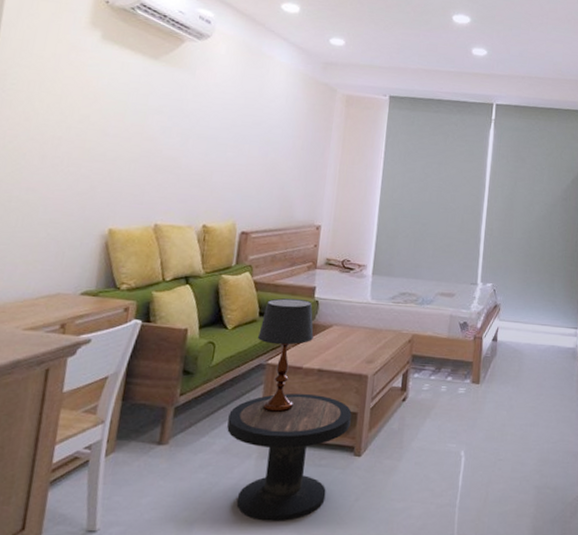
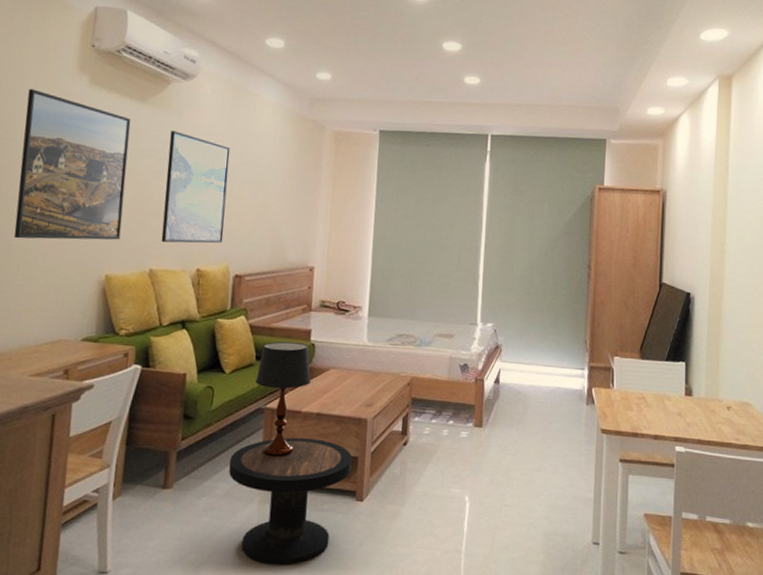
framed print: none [14,41,143,195] -> present [13,88,131,240]
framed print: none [168,88,242,200] -> present [161,131,231,244]

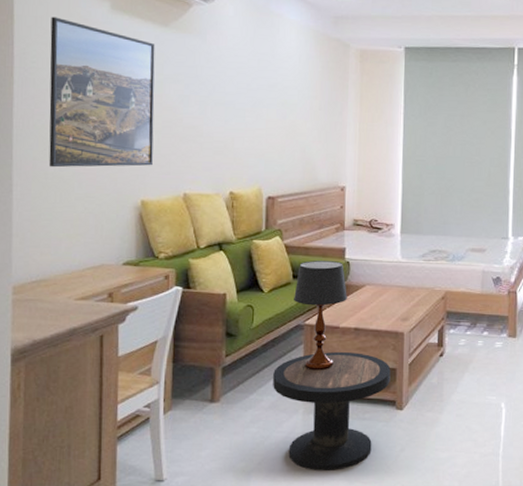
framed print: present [161,131,231,244] -> none [193,55,256,167]

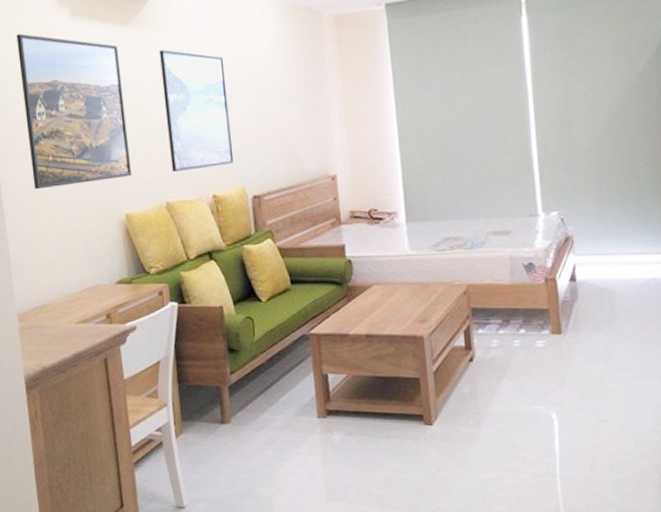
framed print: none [193,55,256,167] -> present [159,49,234,172]
side table: present [273,352,391,472] -> none [283,362,414,496]
table lamp: present [294,261,347,371] -> none [294,260,354,385]

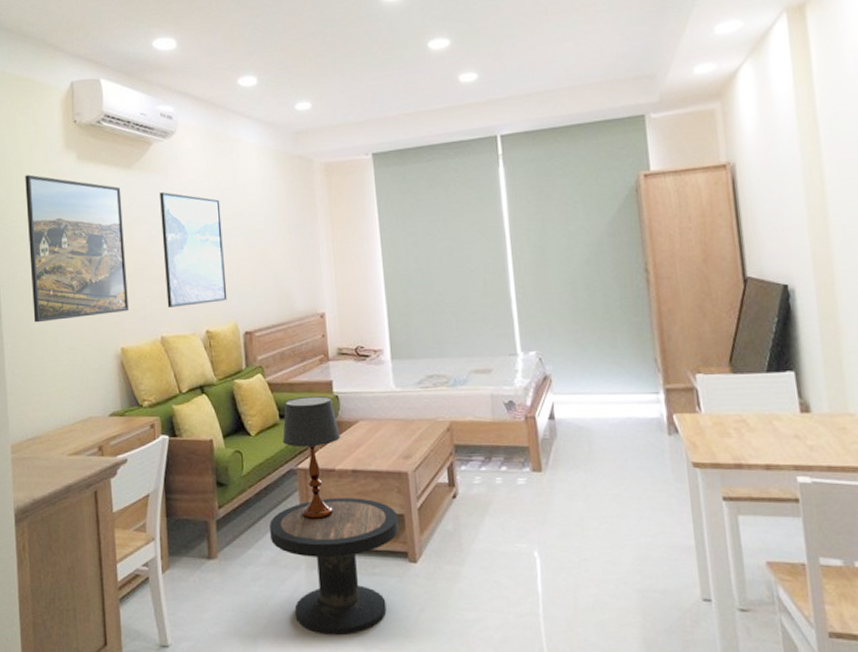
side table: none [283,362,414,496] -> present [269,498,399,636]
table lamp: none [294,260,354,385] -> present [283,396,340,520]

